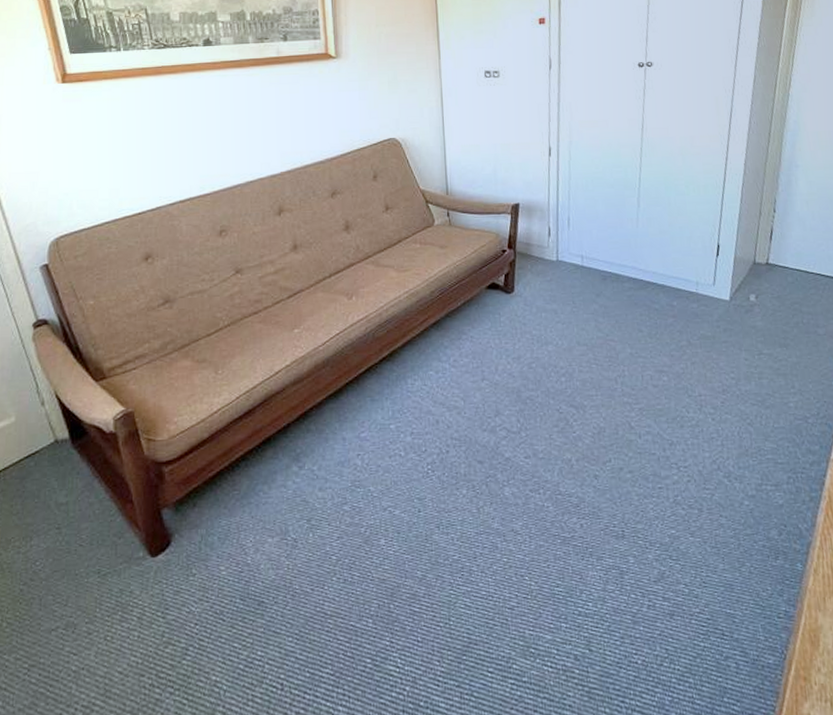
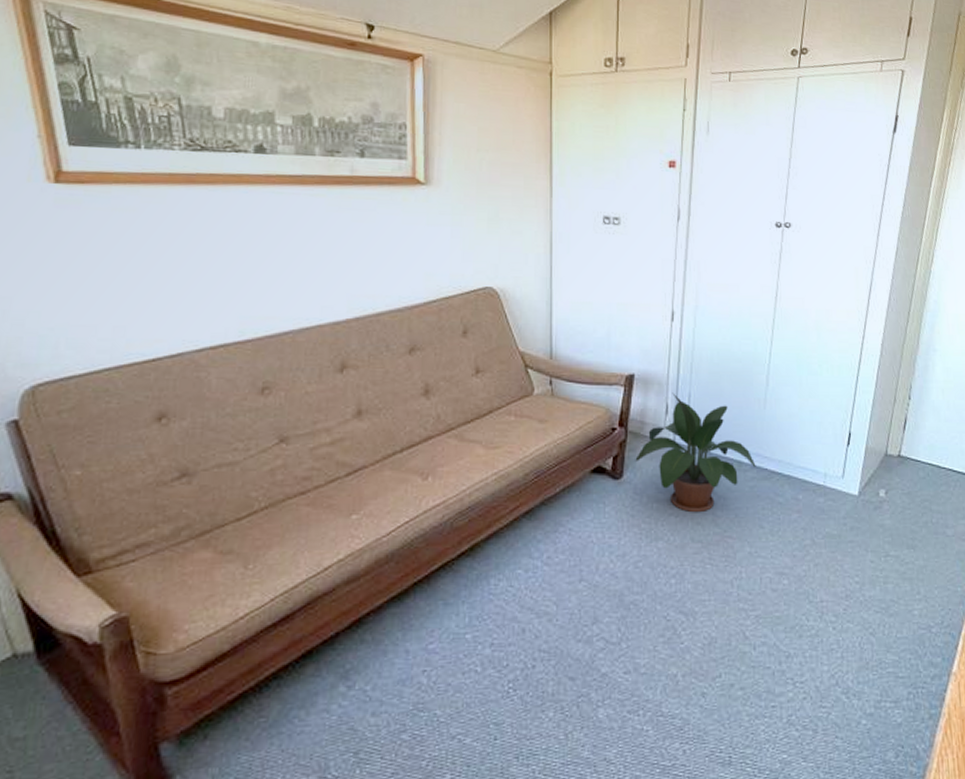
potted plant: none [524,217,633,320] -> present [635,393,756,513]

